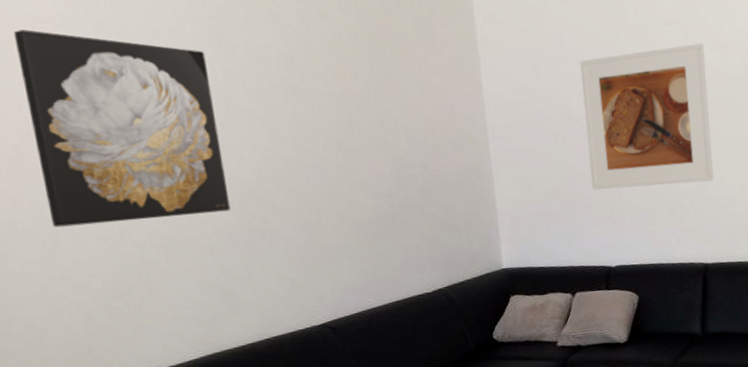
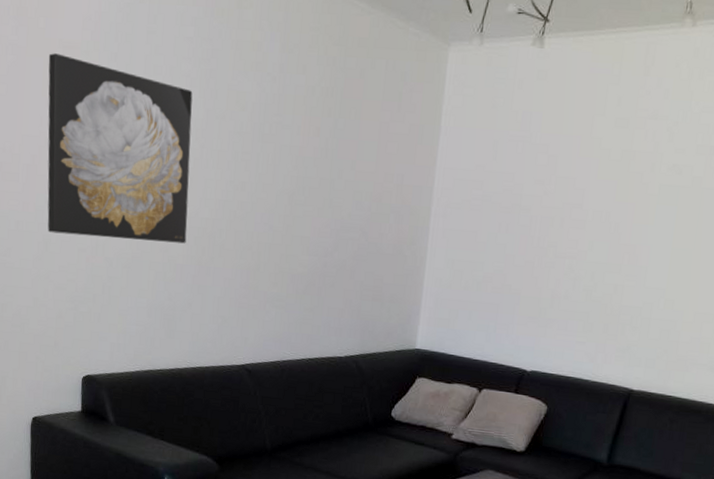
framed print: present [580,43,714,191] -> none [525,144,689,301]

